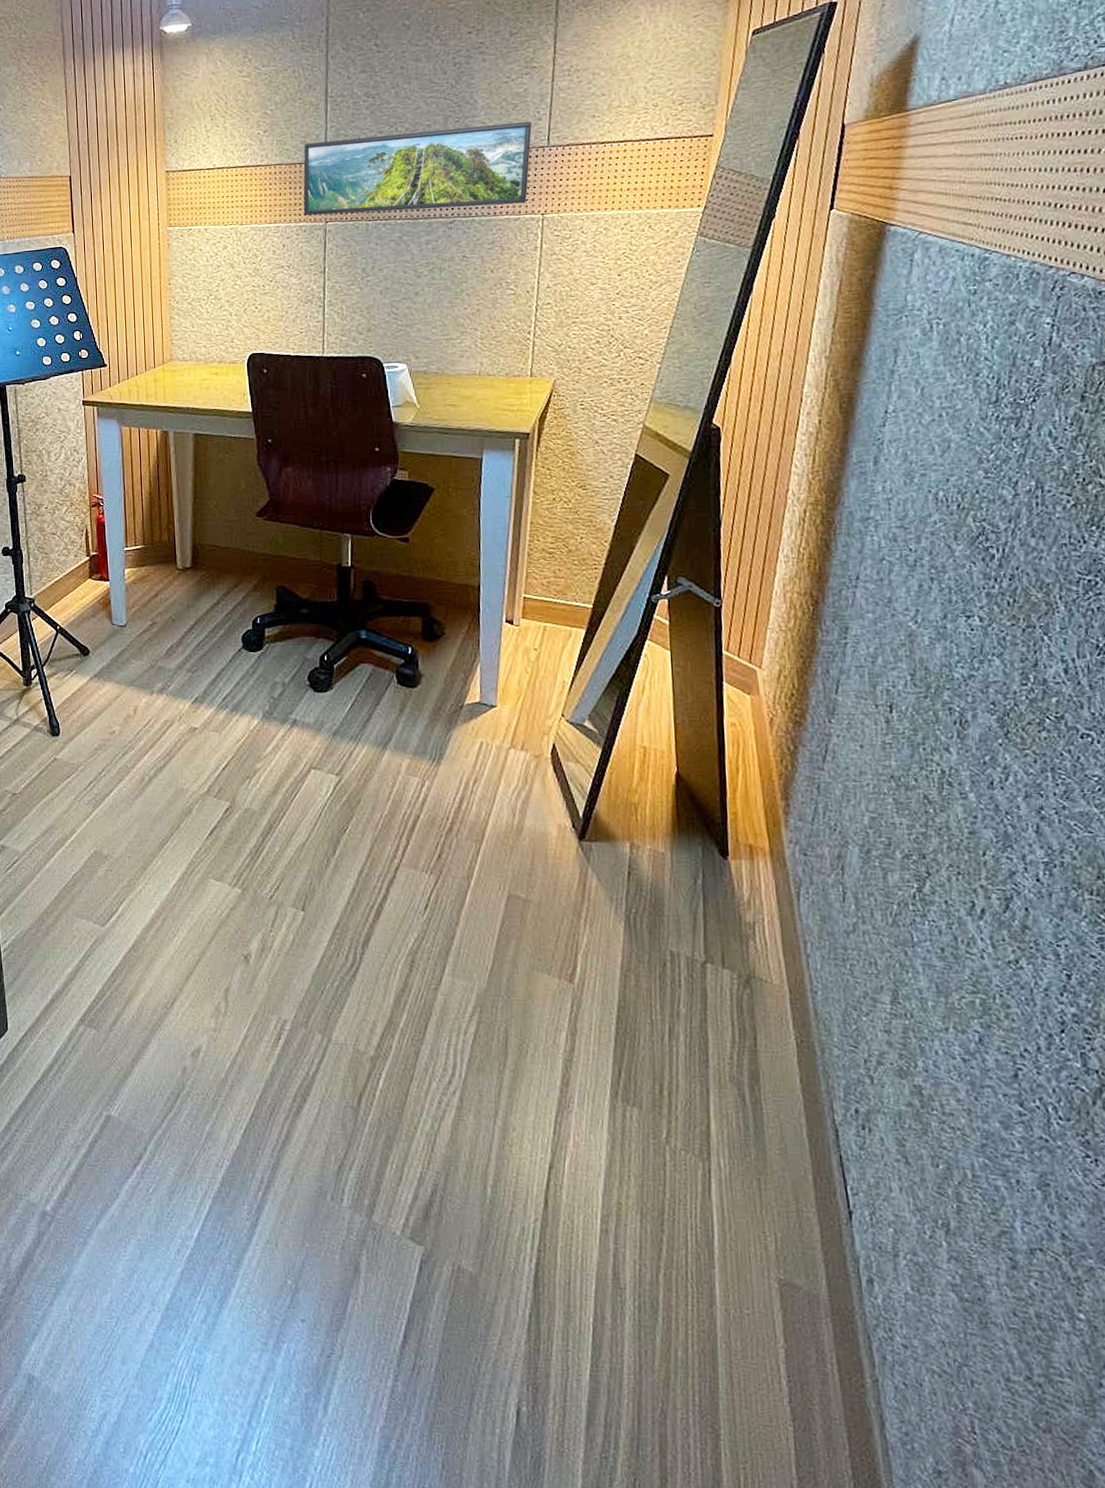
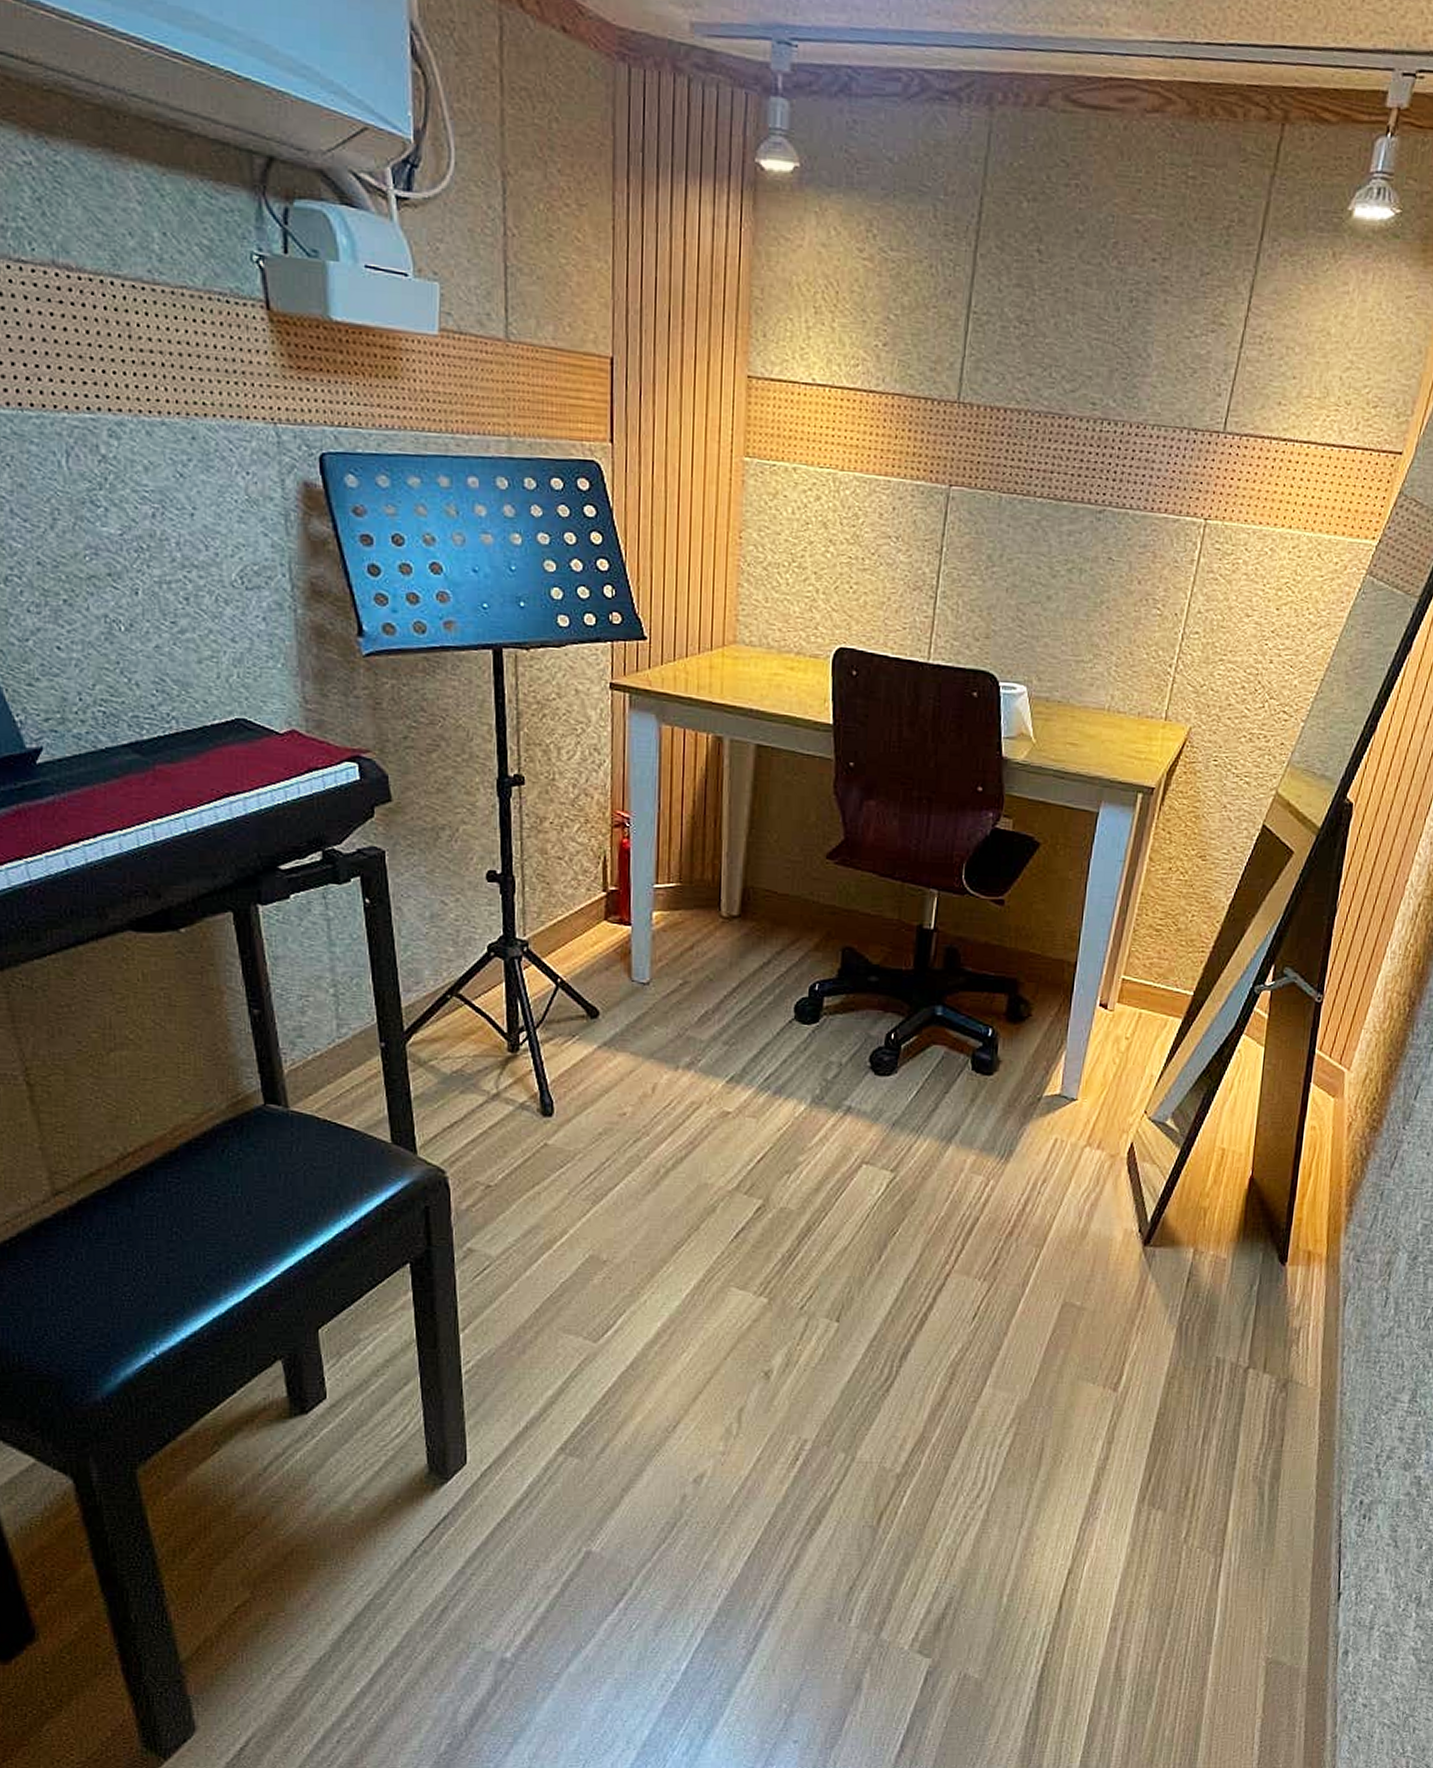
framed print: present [303,121,532,215] -> none [923,371,1209,502]

